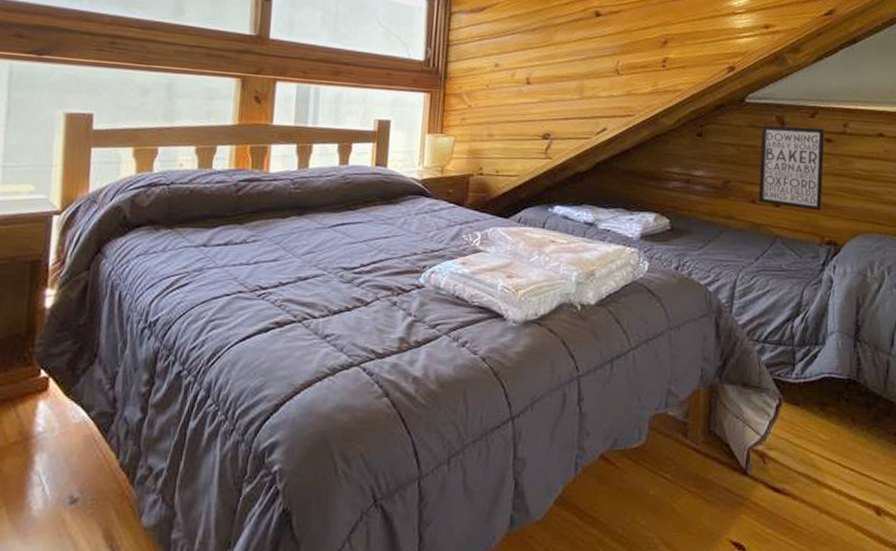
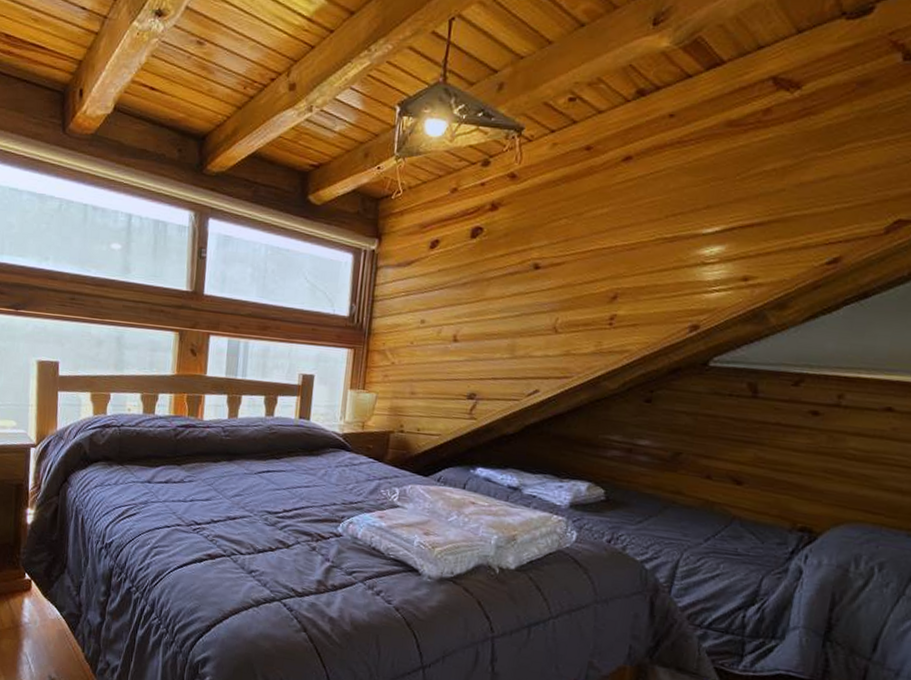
wall art: present [758,125,825,211] -> none [714,392,811,494]

